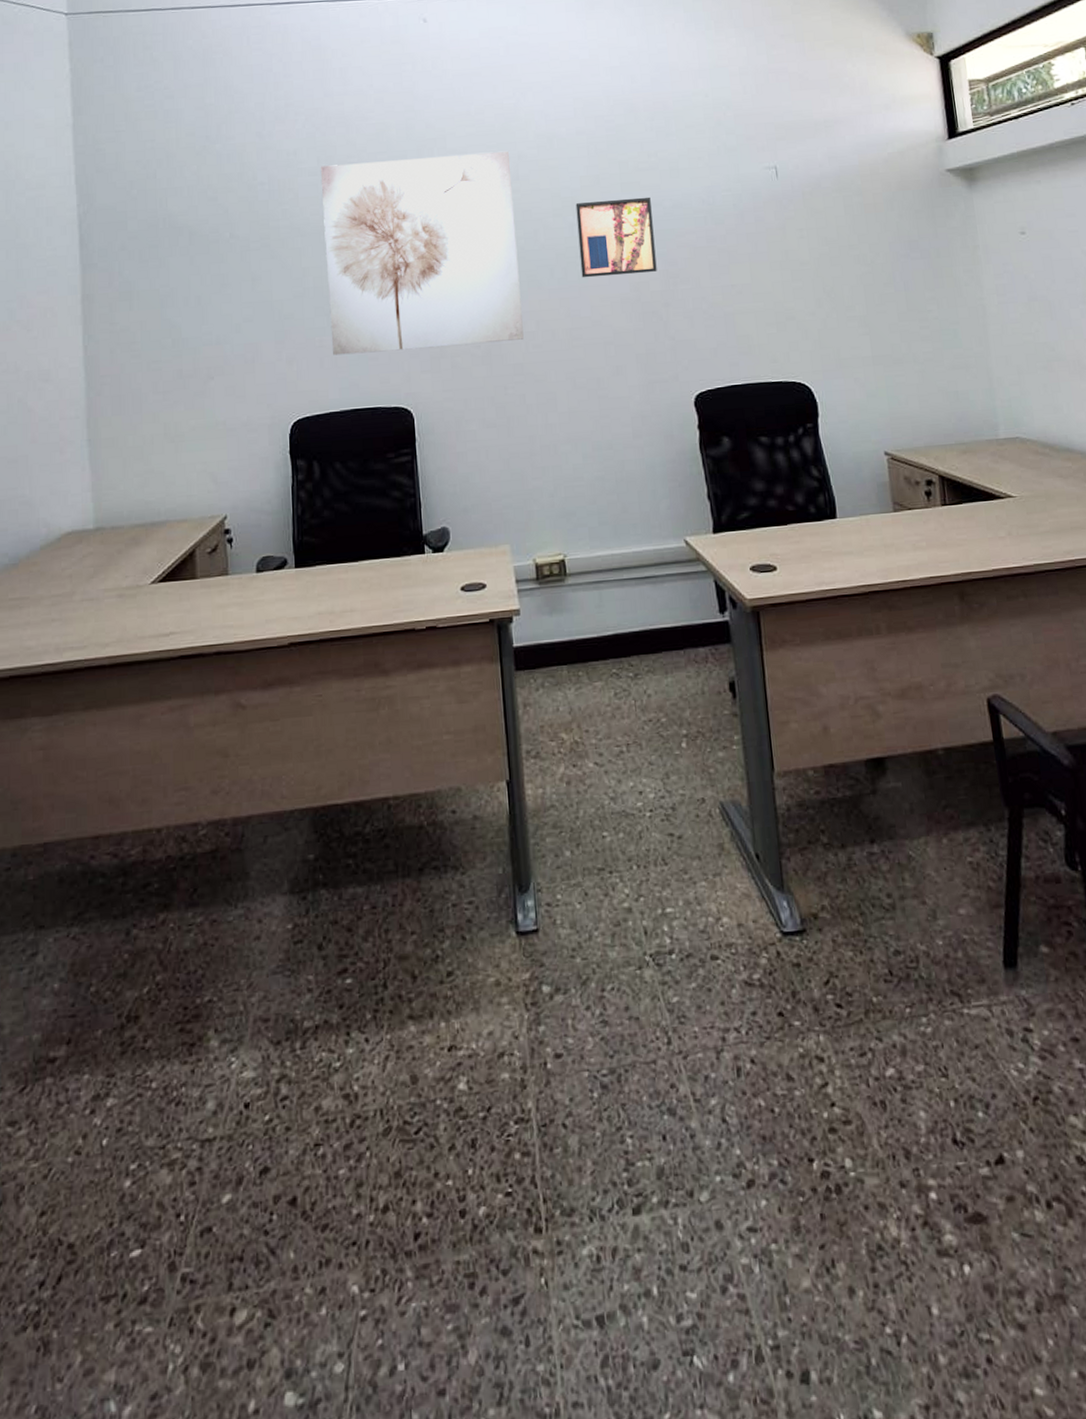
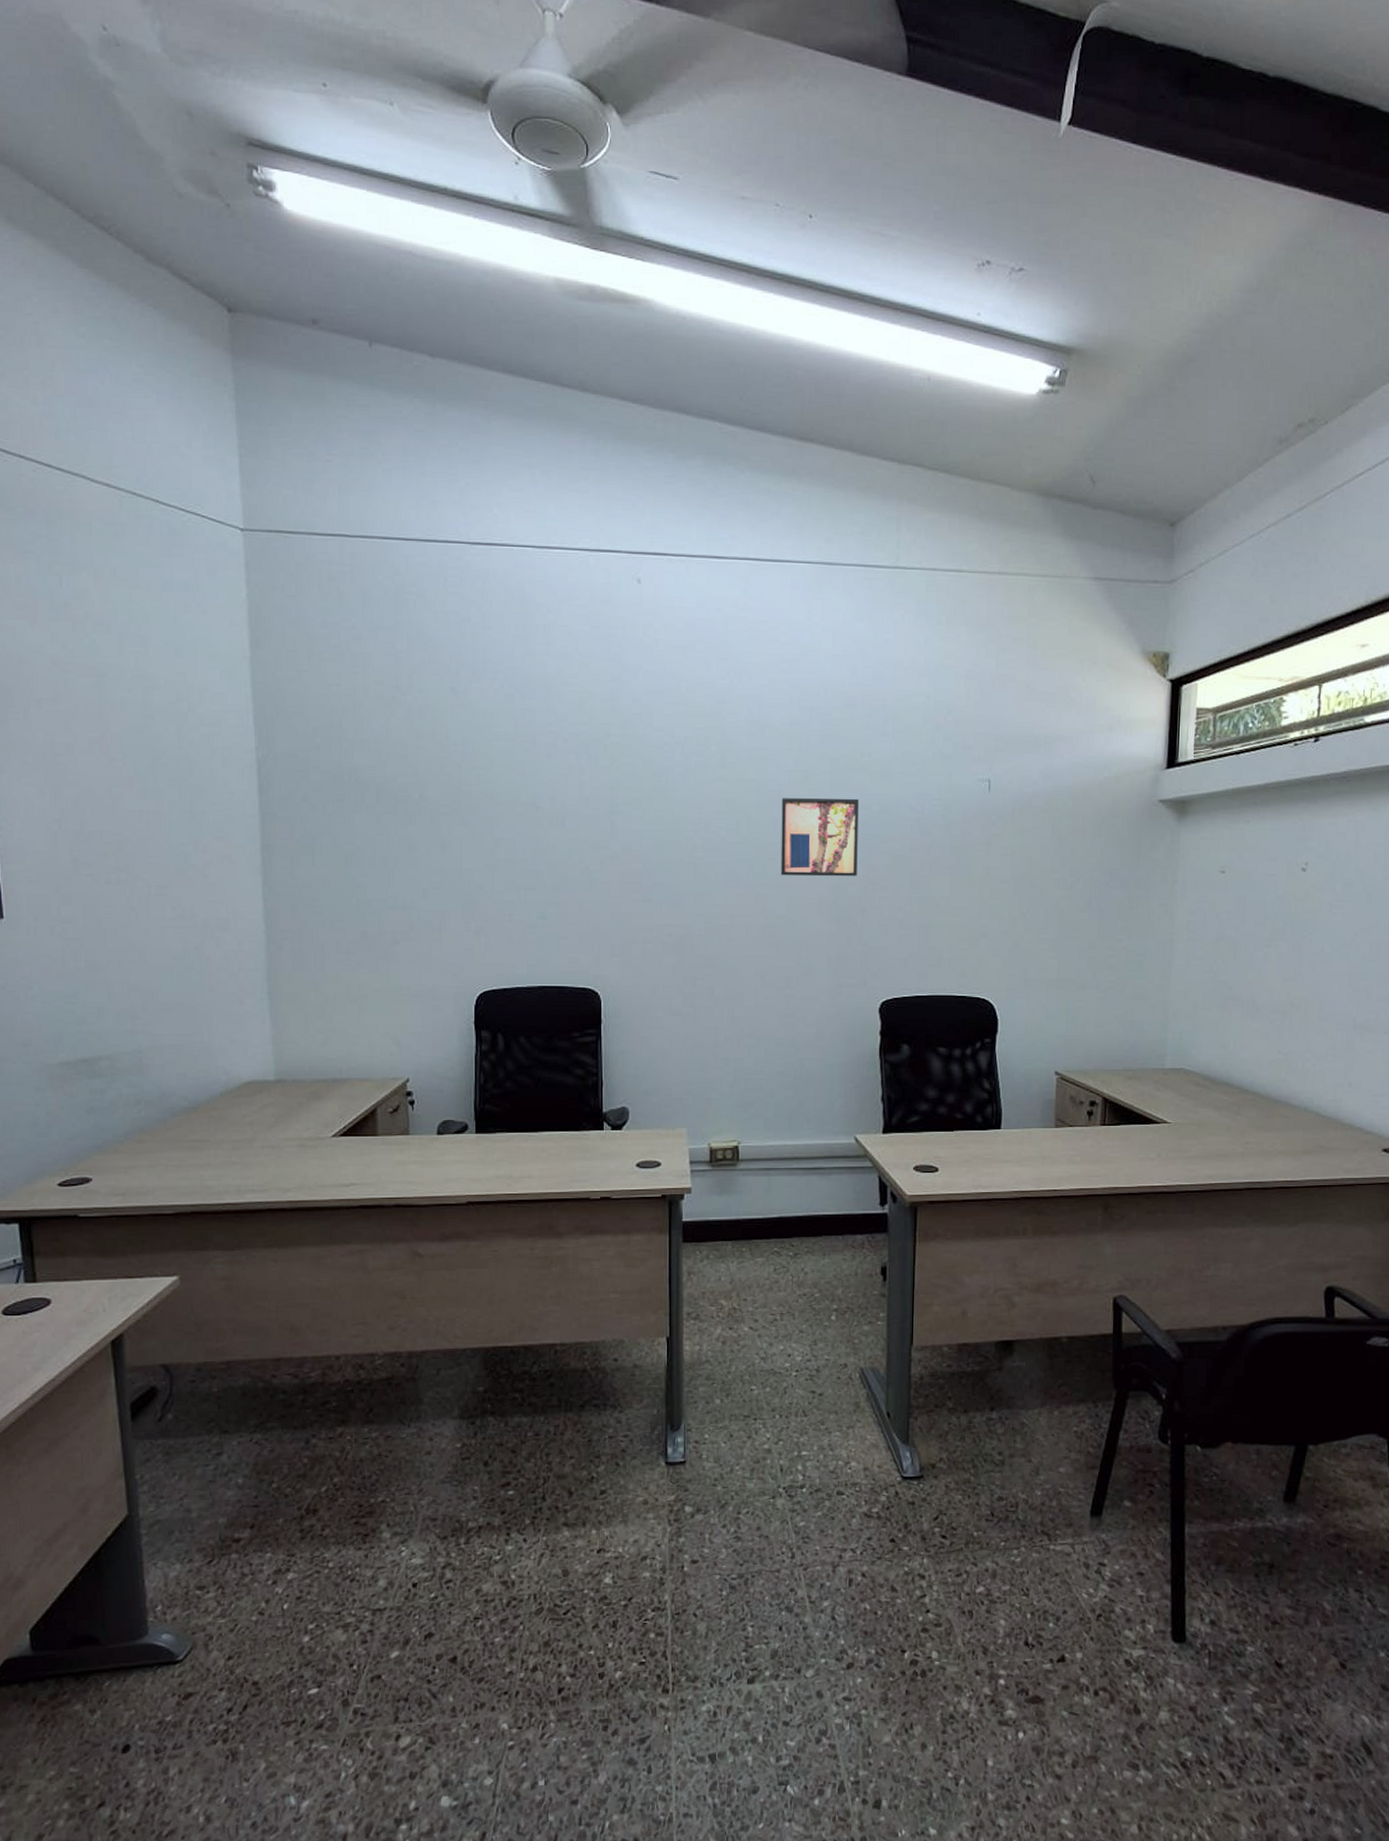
wall art: present [320,151,524,356] -> none [517,731,718,933]

